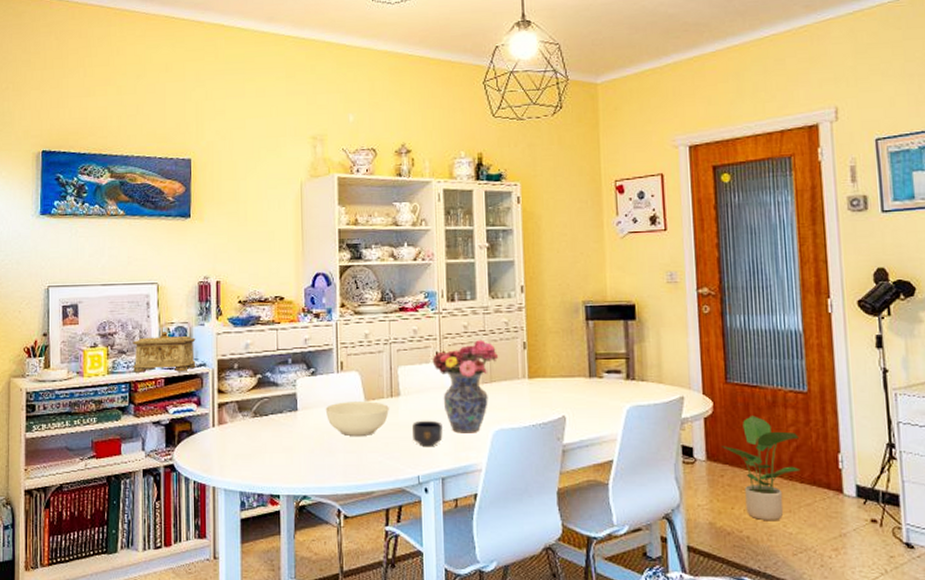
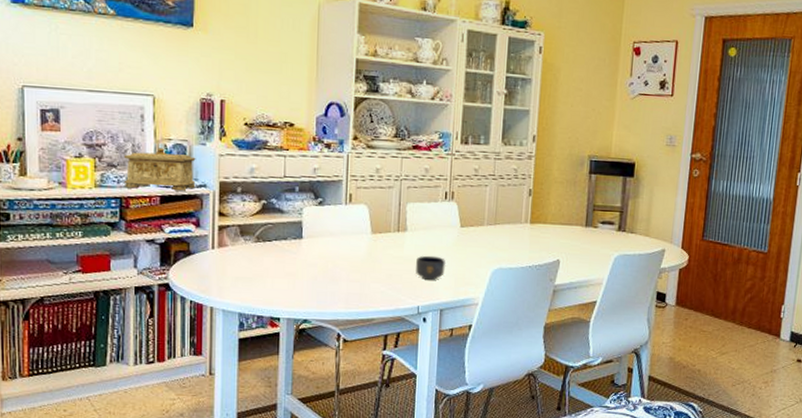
bowl: present [325,401,389,437] -> none [331,233,395,267]
flower arrangement: present [432,340,499,433] -> none [441,183,505,270]
potted plant: present [722,416,801,521] -> none [690,269,754,358]

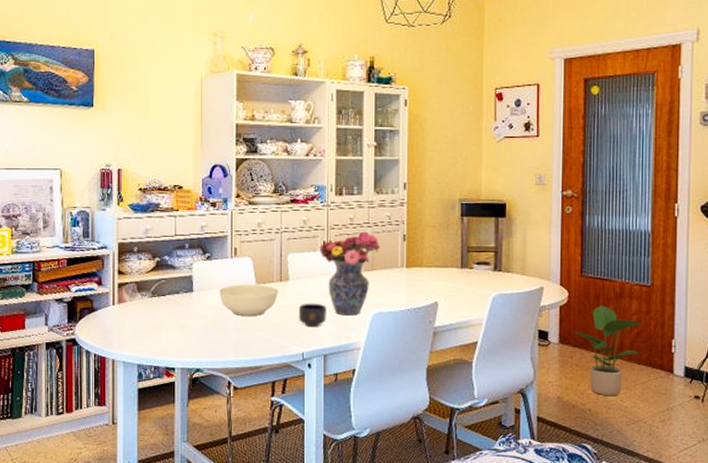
decorative box: present [123,148,196,192] -> none [35,215,98,254]
bowl: none [331,233,395,267] -> present [219,285,278,317]
flower arrangement: none [441,183,505,270] -> present [319,231,381,316]
potted plant: none [690,269,754,358] -> present [573,305,640,397]

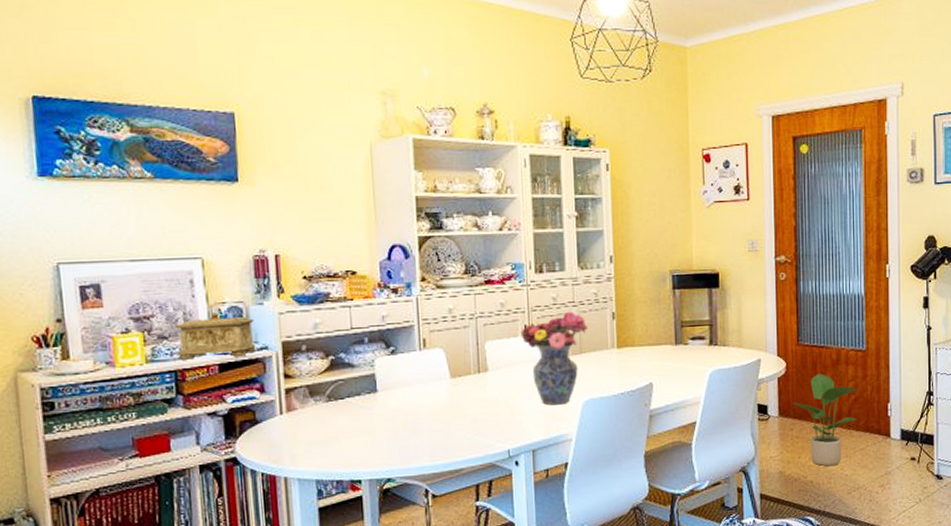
decorative box: none [35,215,98,254] -> present [174,313,256,360]
bowl: present [219,285,278,317] -> none [408,378,477,415]
mug: present [299,303,327,326] -> none [501,394,533,420]

